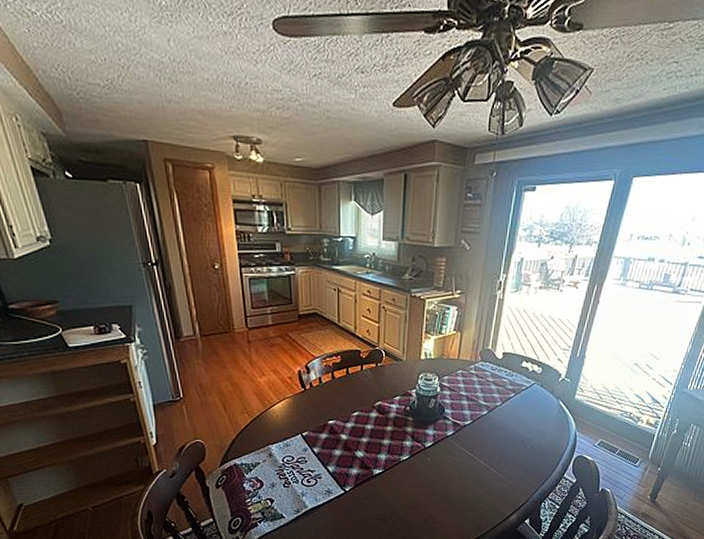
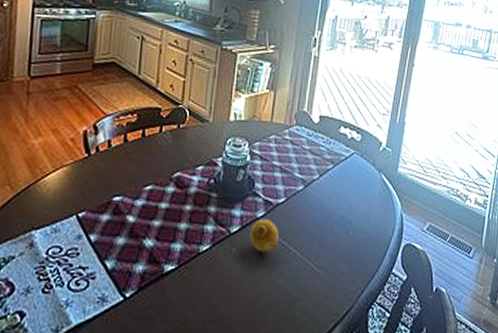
fruit: none [442,436,466,462] -> present [250,219,279,253]

